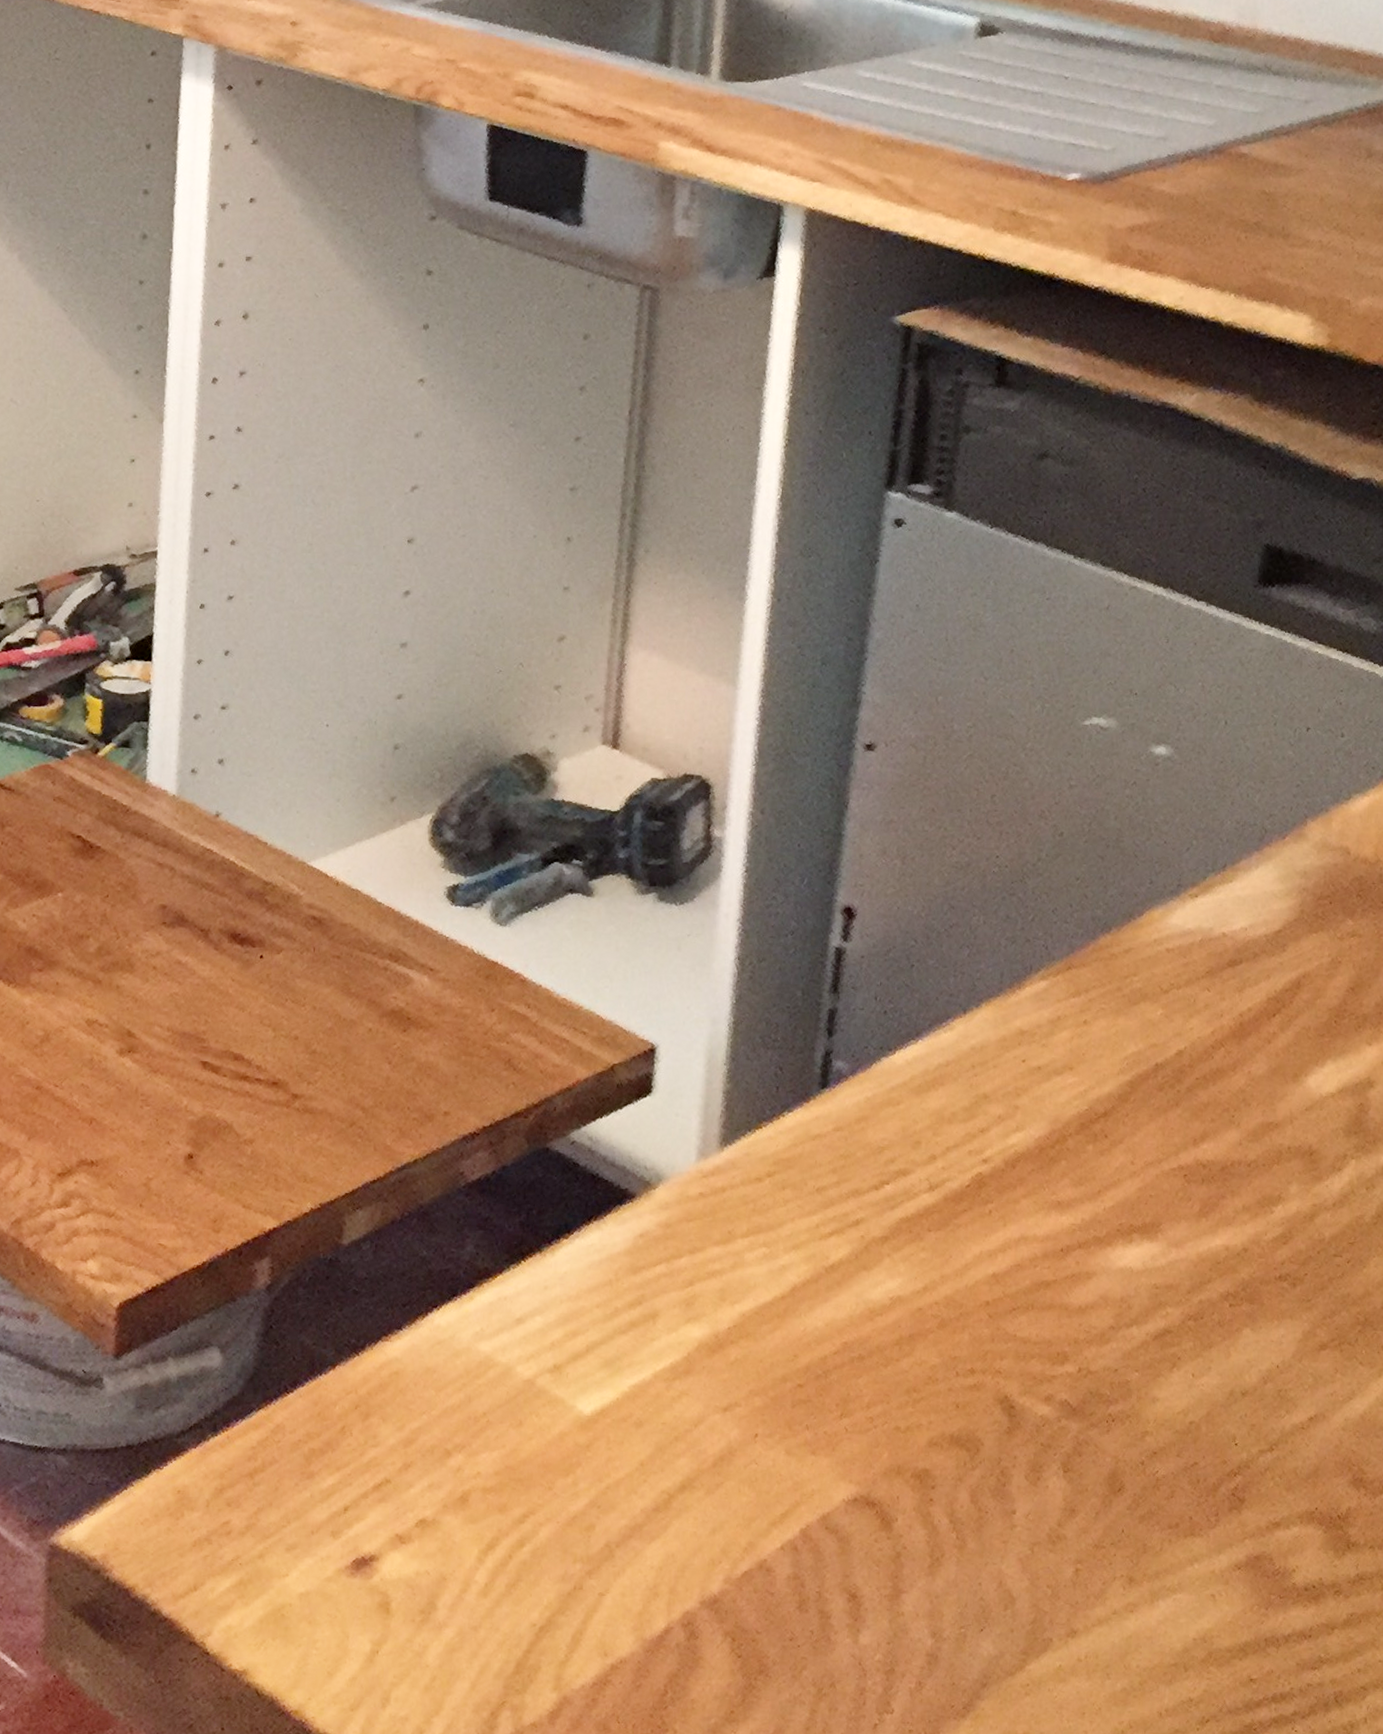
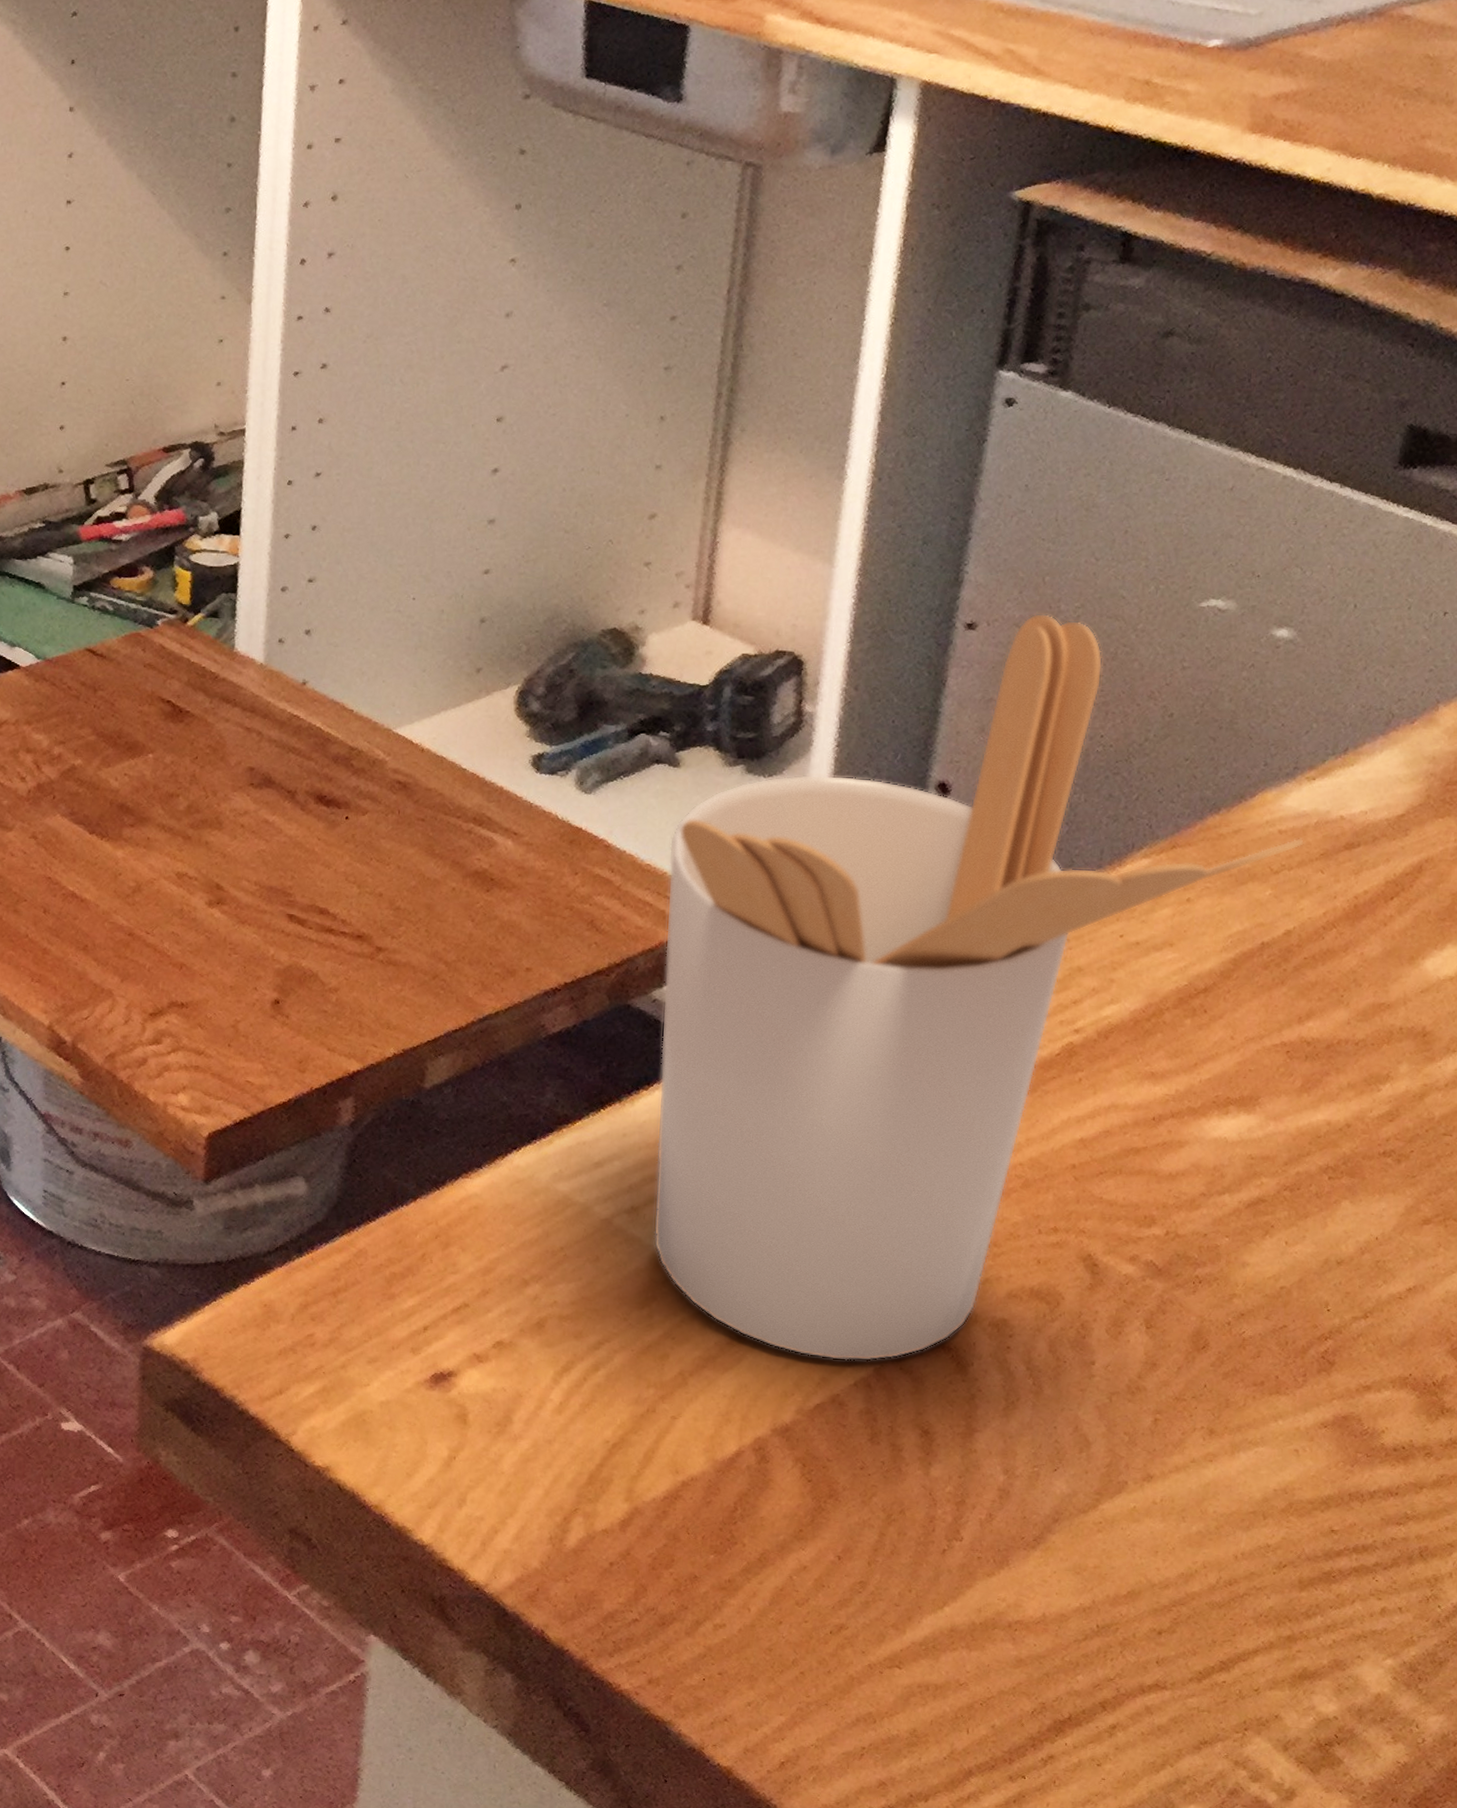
utensil holder: none [576,733,1192,1523] -> present [653,613,1305,1362]

